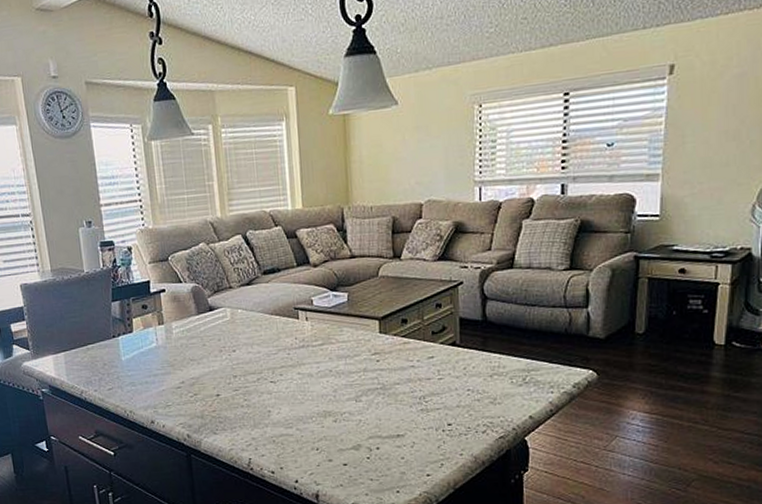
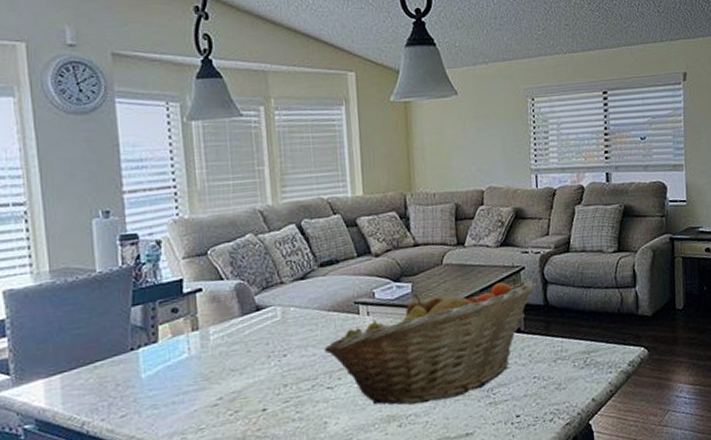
fruit basket: none [267,295,475,404] -> present [324,280,537,405]

